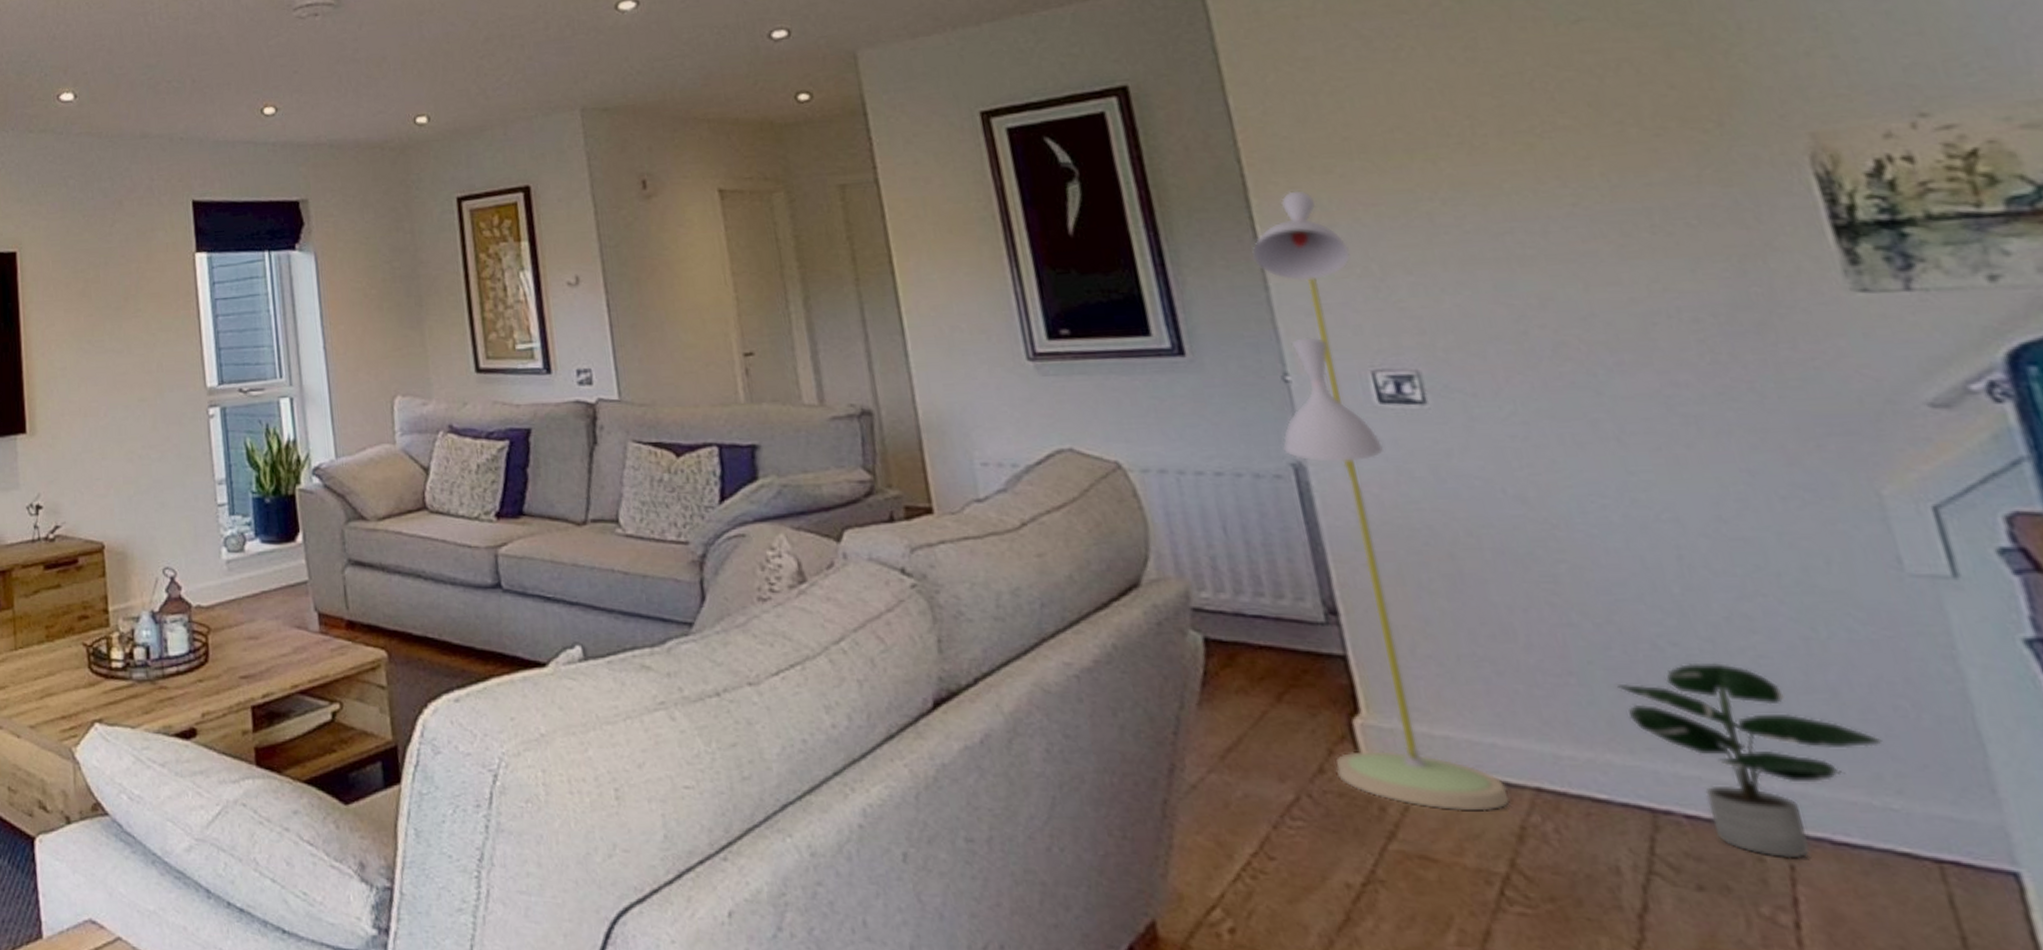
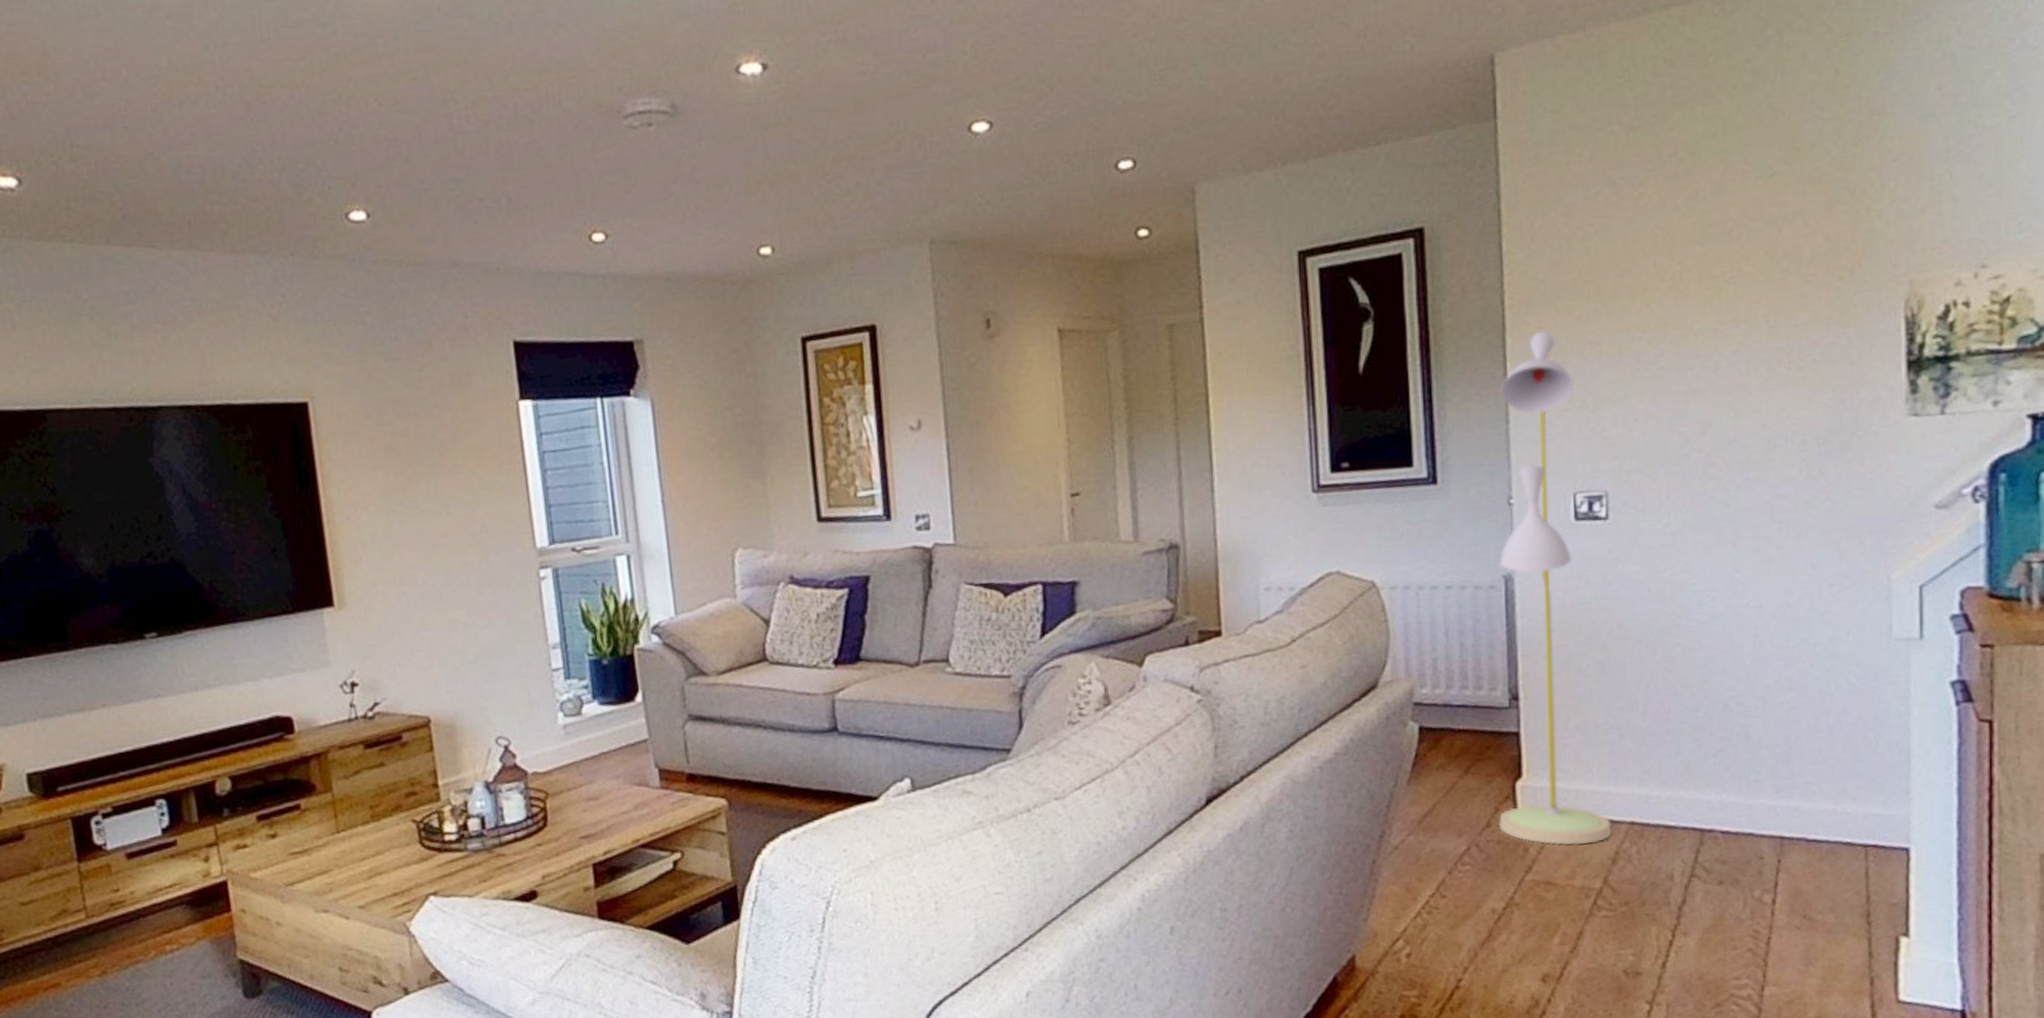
potted plant: present [1617,662,1882,859] -> none [1697,716,1852,855]

